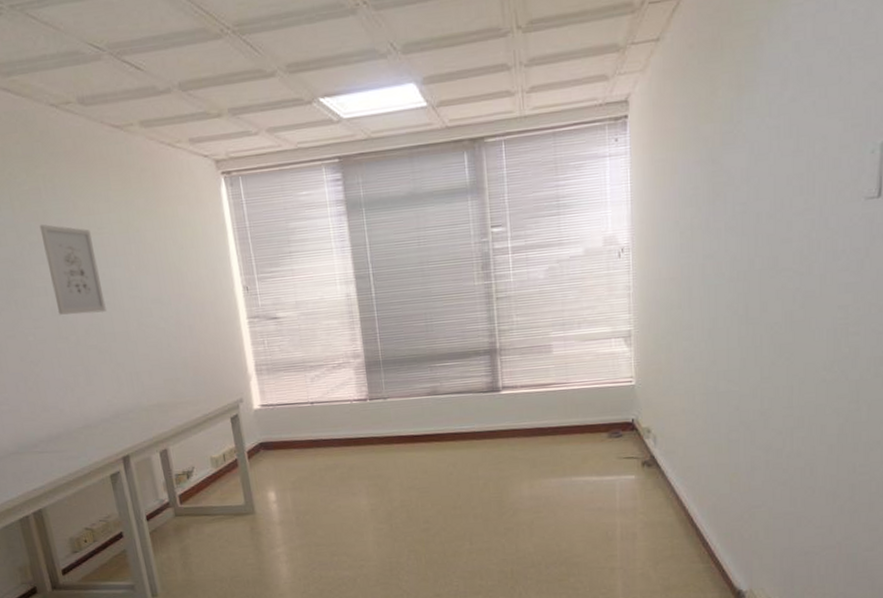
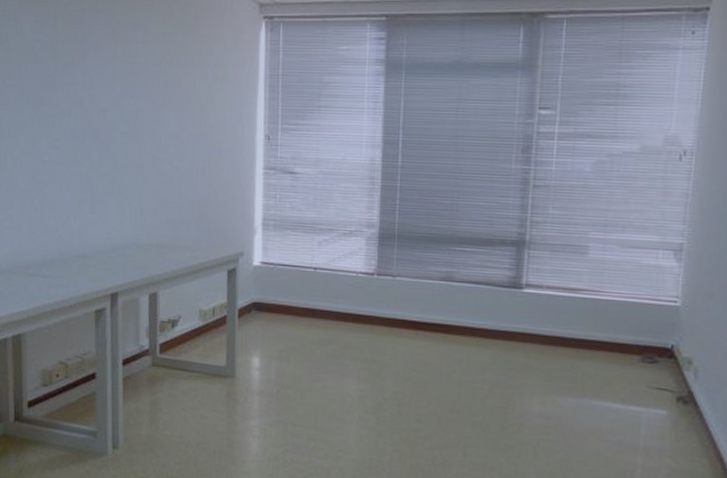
wall art: present [39,224,107,315] -> none [76,47,125,142]

